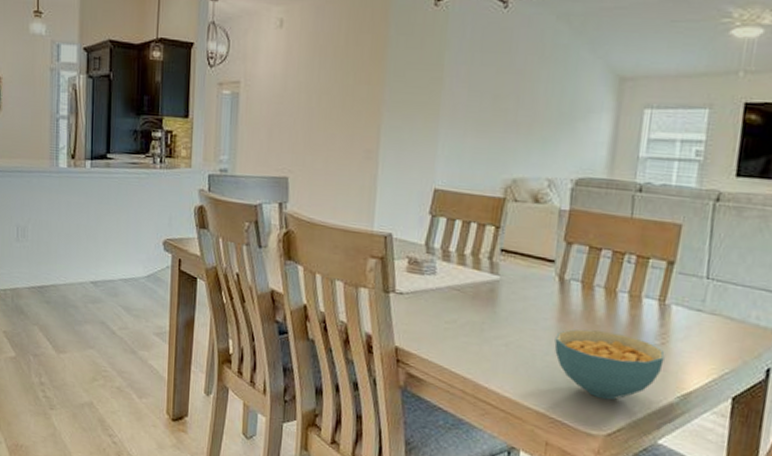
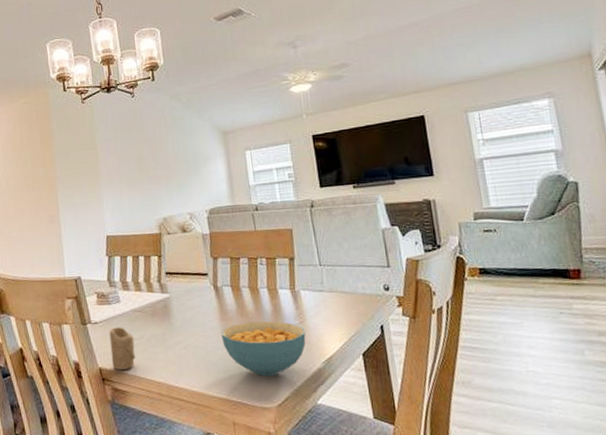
candle: none [411,303,445,355] -> present [109,327,136,371]

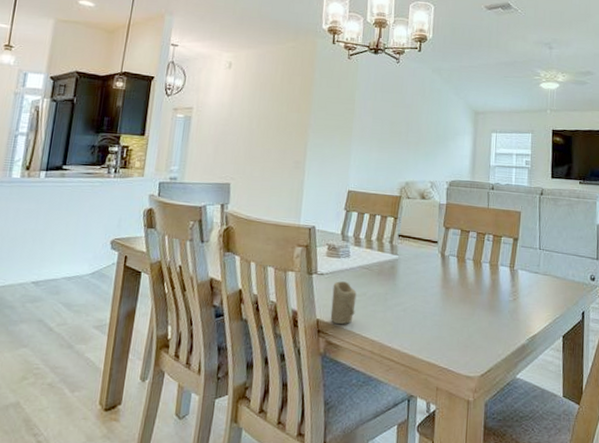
cereal bowl: present [221,321,306,377] -> none [440,293,517,347]

